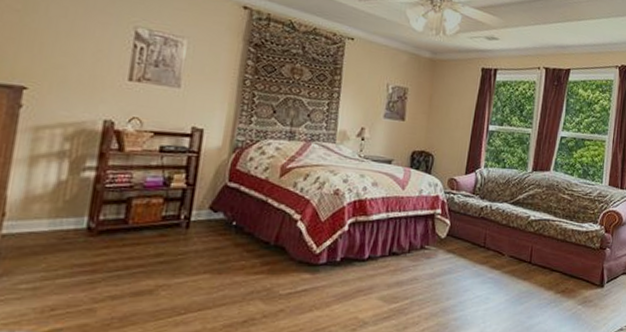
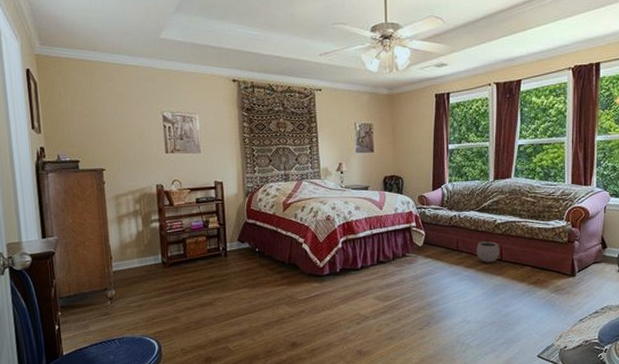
plant pot: none [504,233,530,265] -> present [477,236,499,263]

